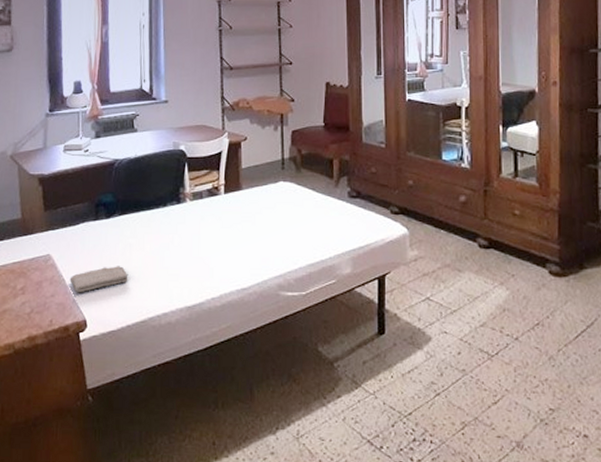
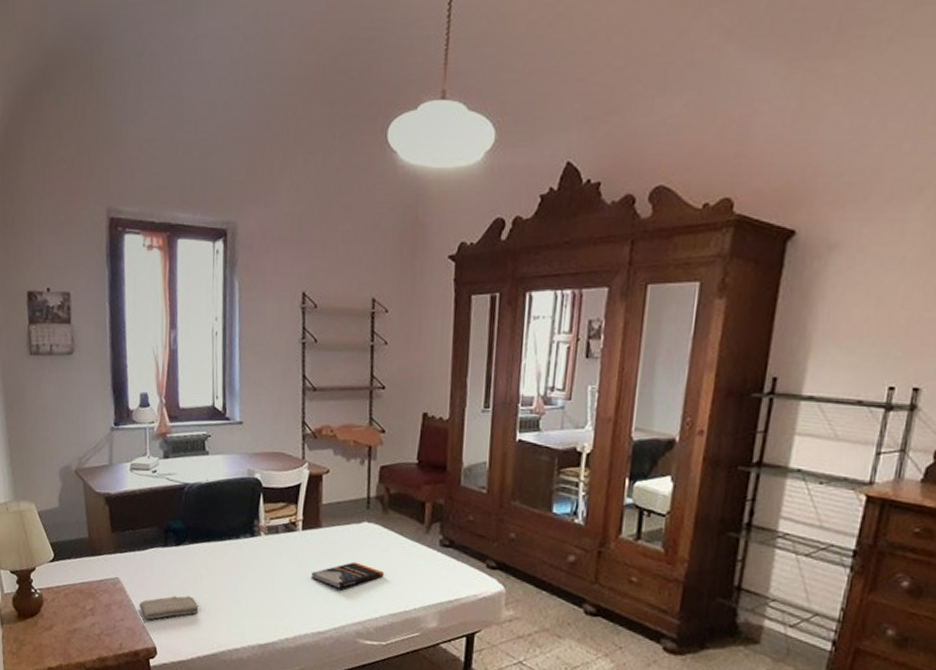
book: none [233,219,301,245] -> present [311,561,385,589]

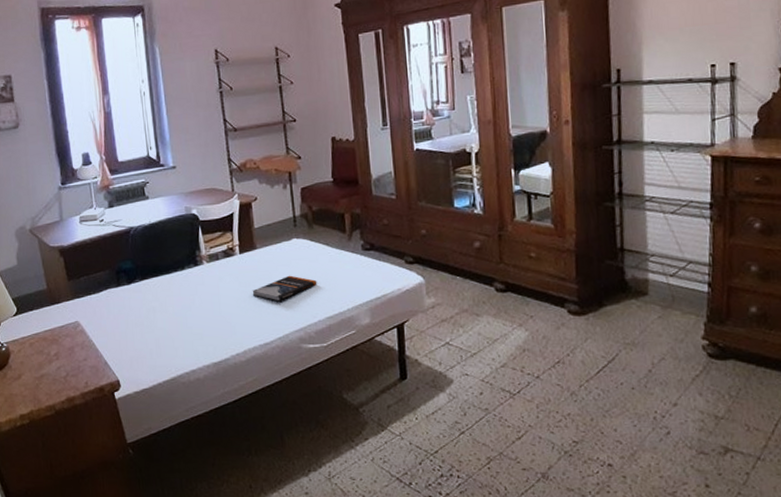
washcloth: present [139,596,199,620] -> none [99,328,155,356]

